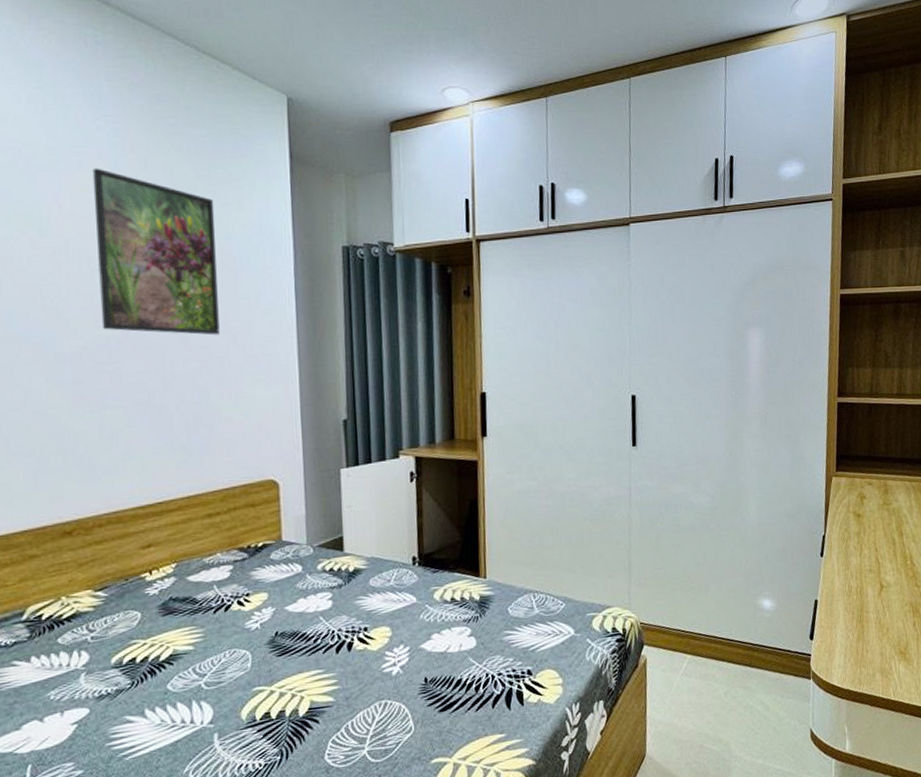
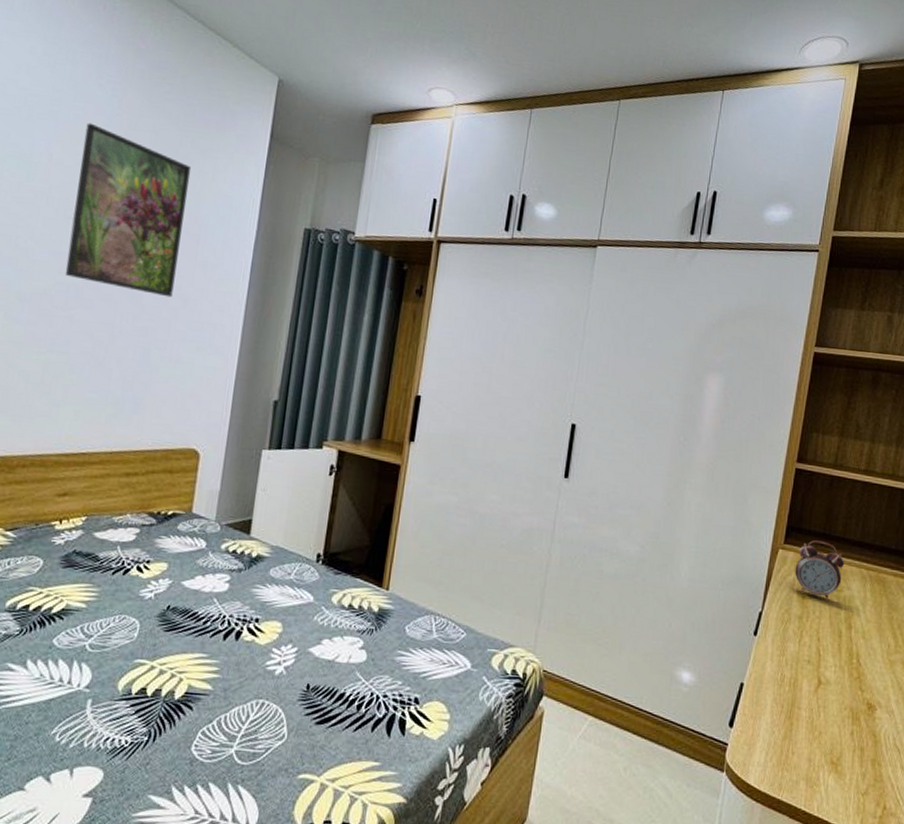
alarm clock: none [848,463,890,515] -> present [795,540,845,601]

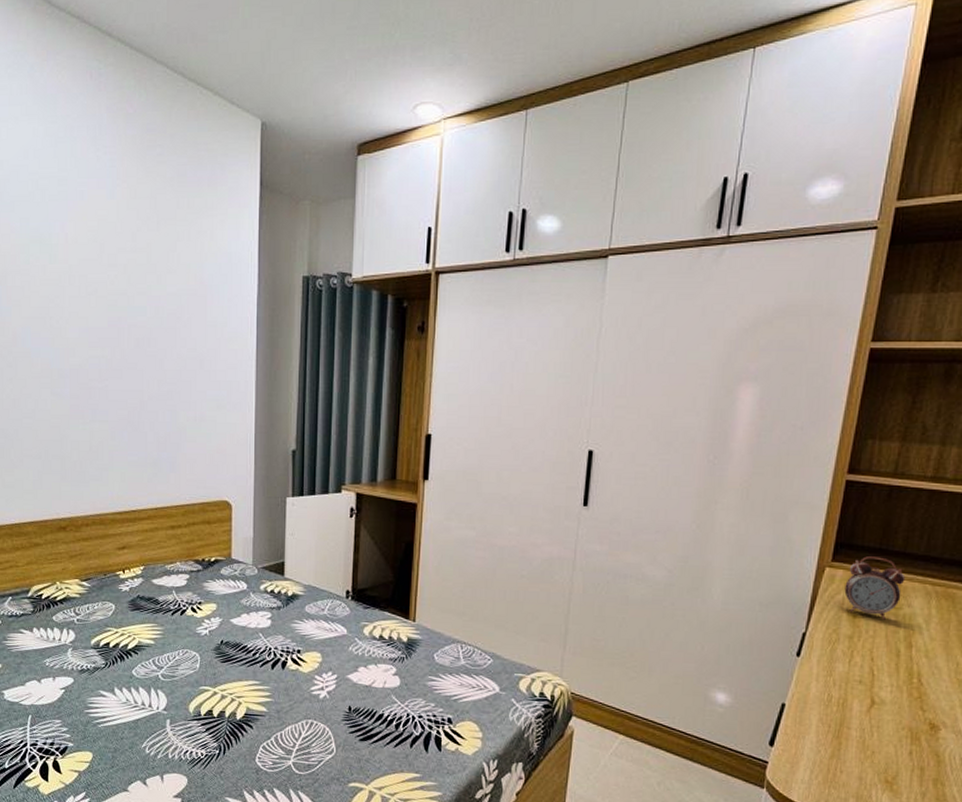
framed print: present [65,122,192,298] -> none [92,197,191,360]

